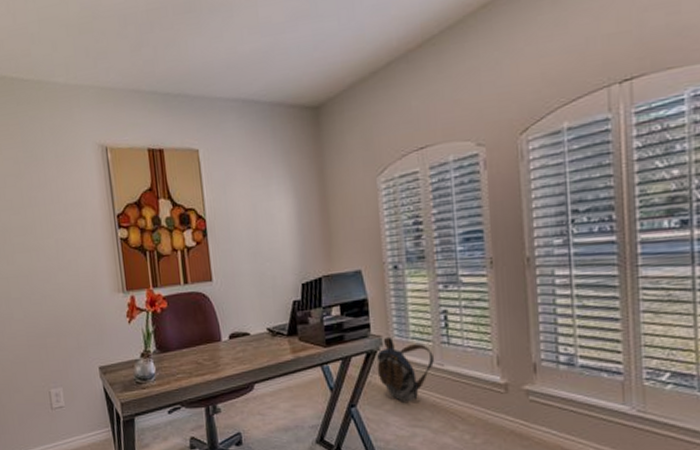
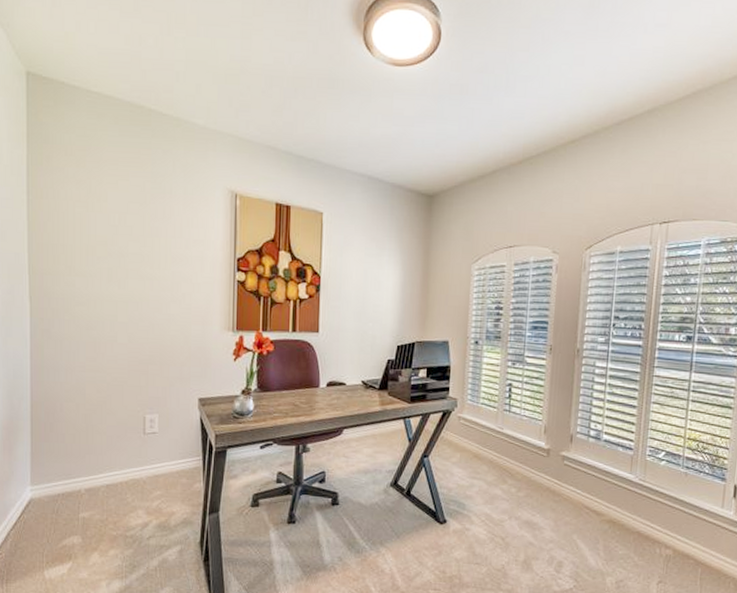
backpack: present [377,336,434,402] -> none [449,400,496,457]

